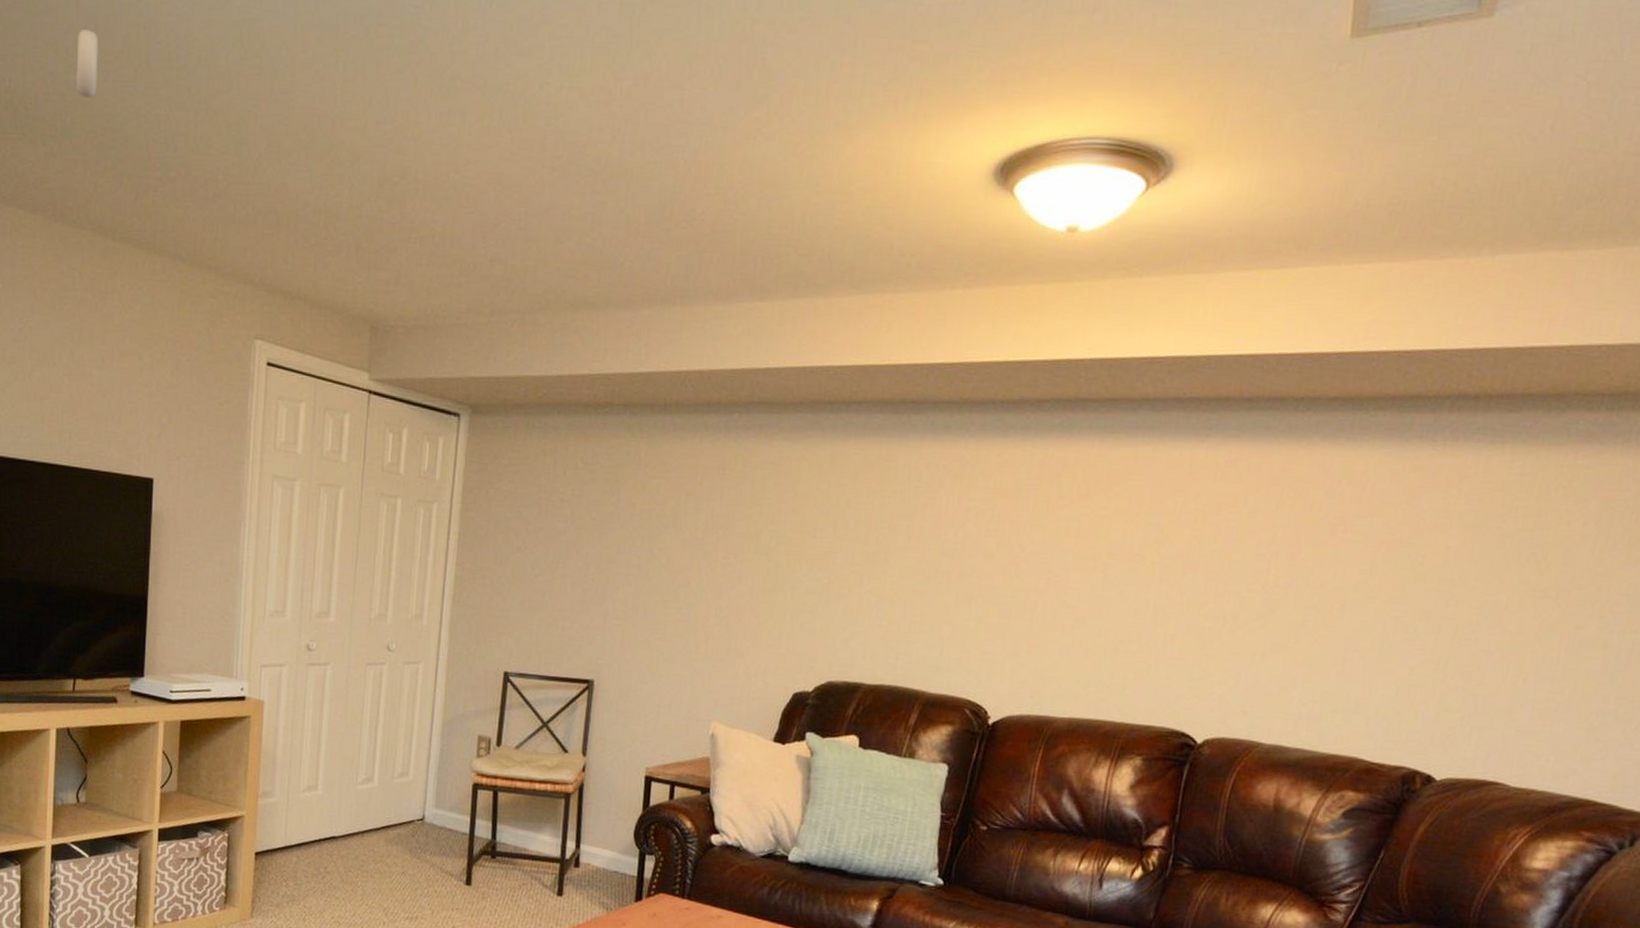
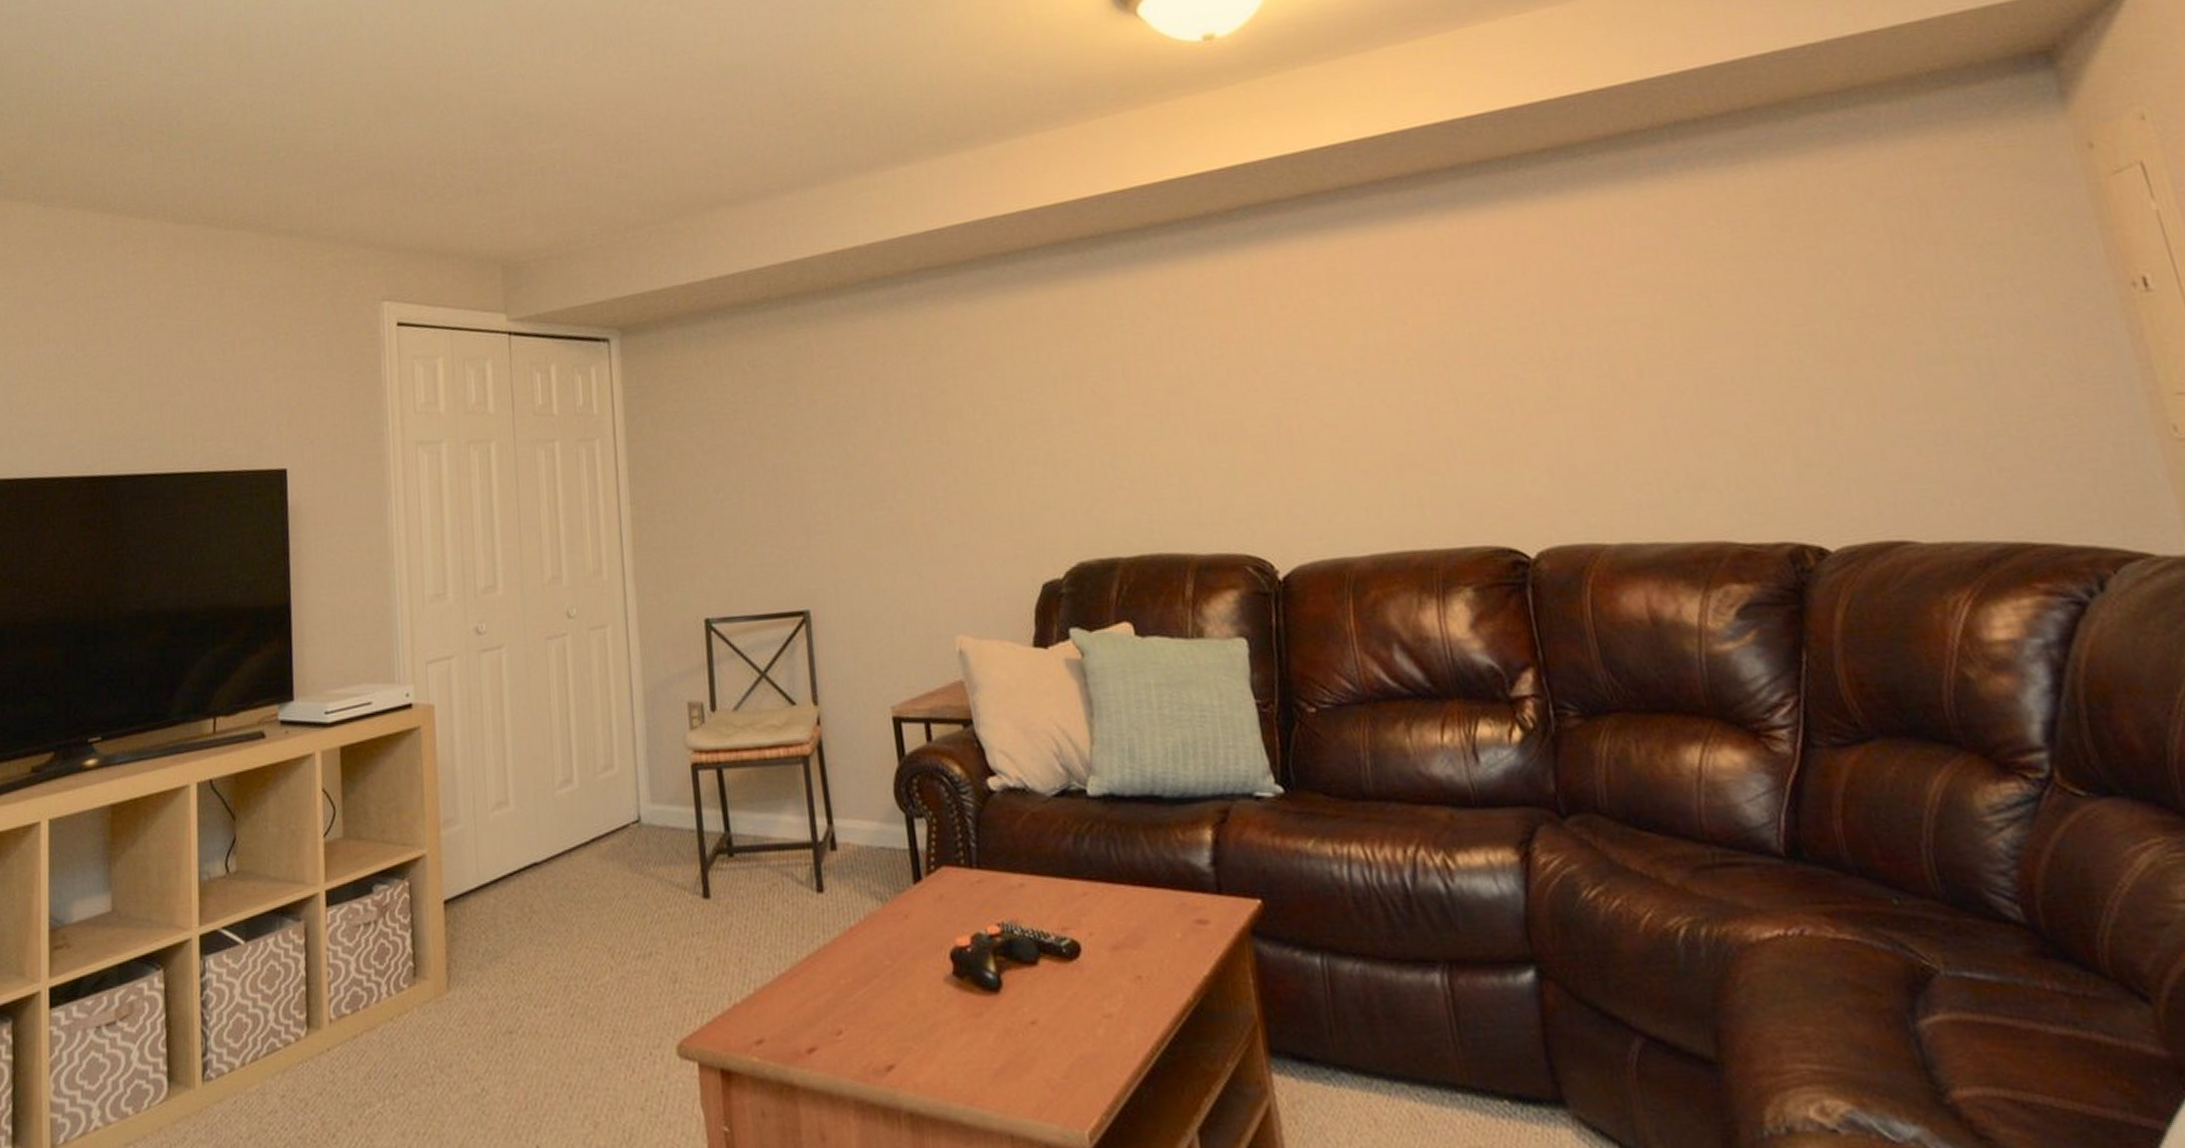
wheel: present [76,29,98,98] -> none [179,37,201,100]

